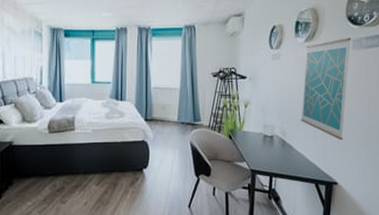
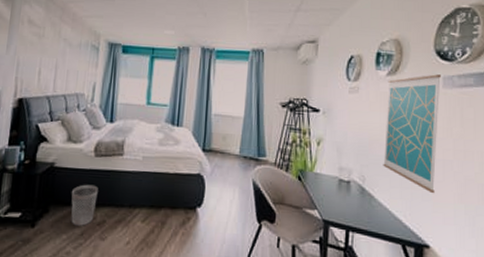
wastebasket: none [32,158,55,194] -> present [71,184,98,226]

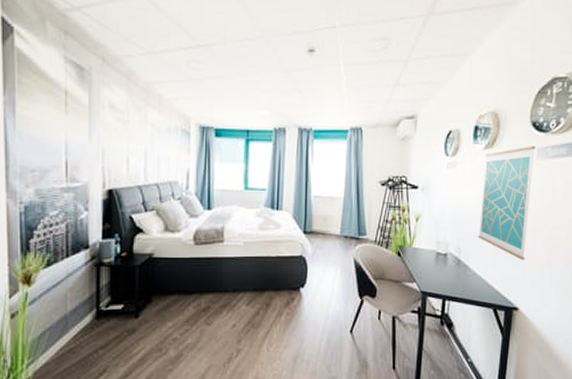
wastebasket: present [71,184,98,226] -> none [174,273,200,313]

